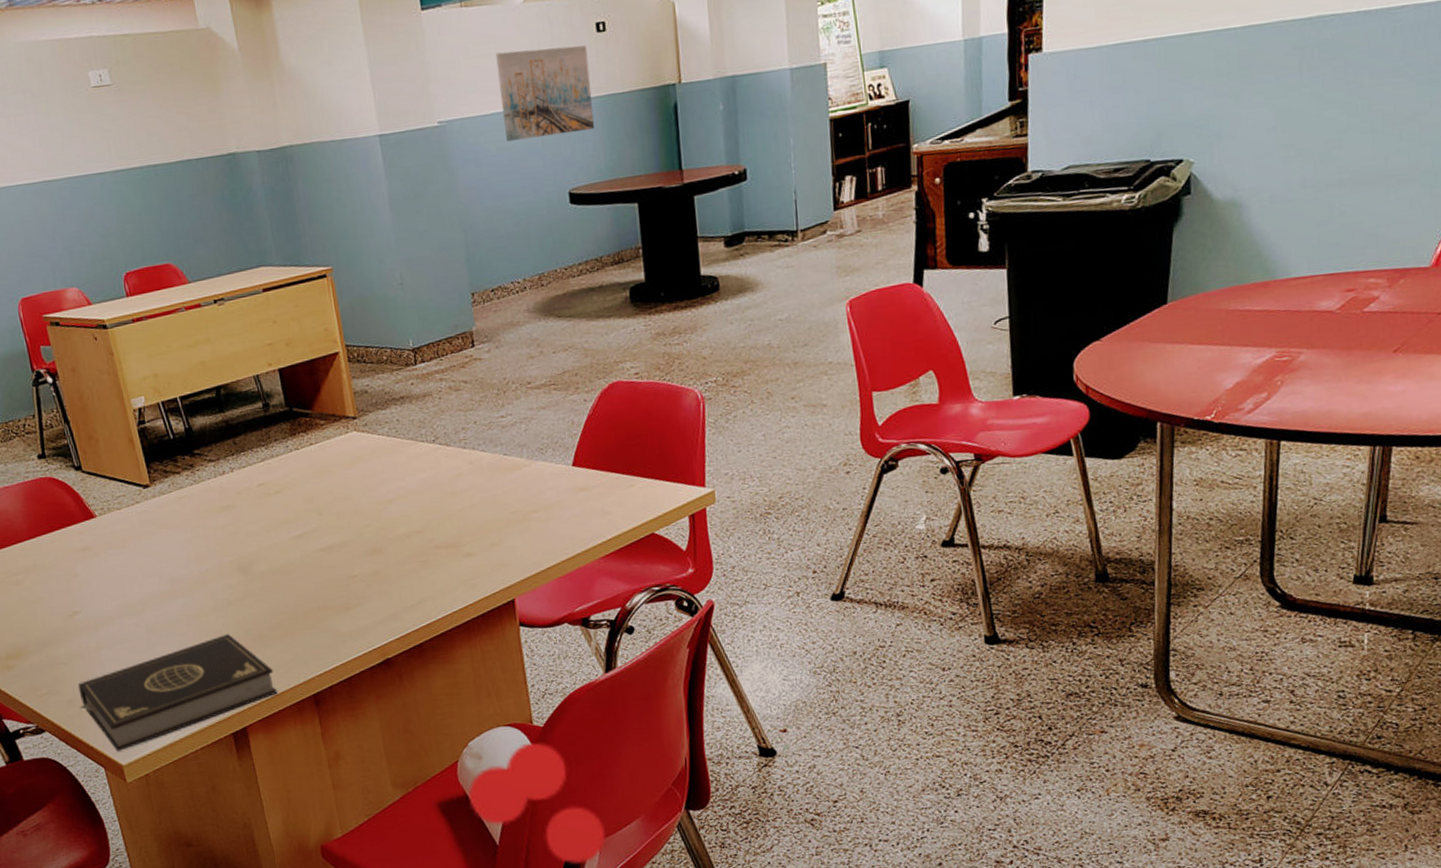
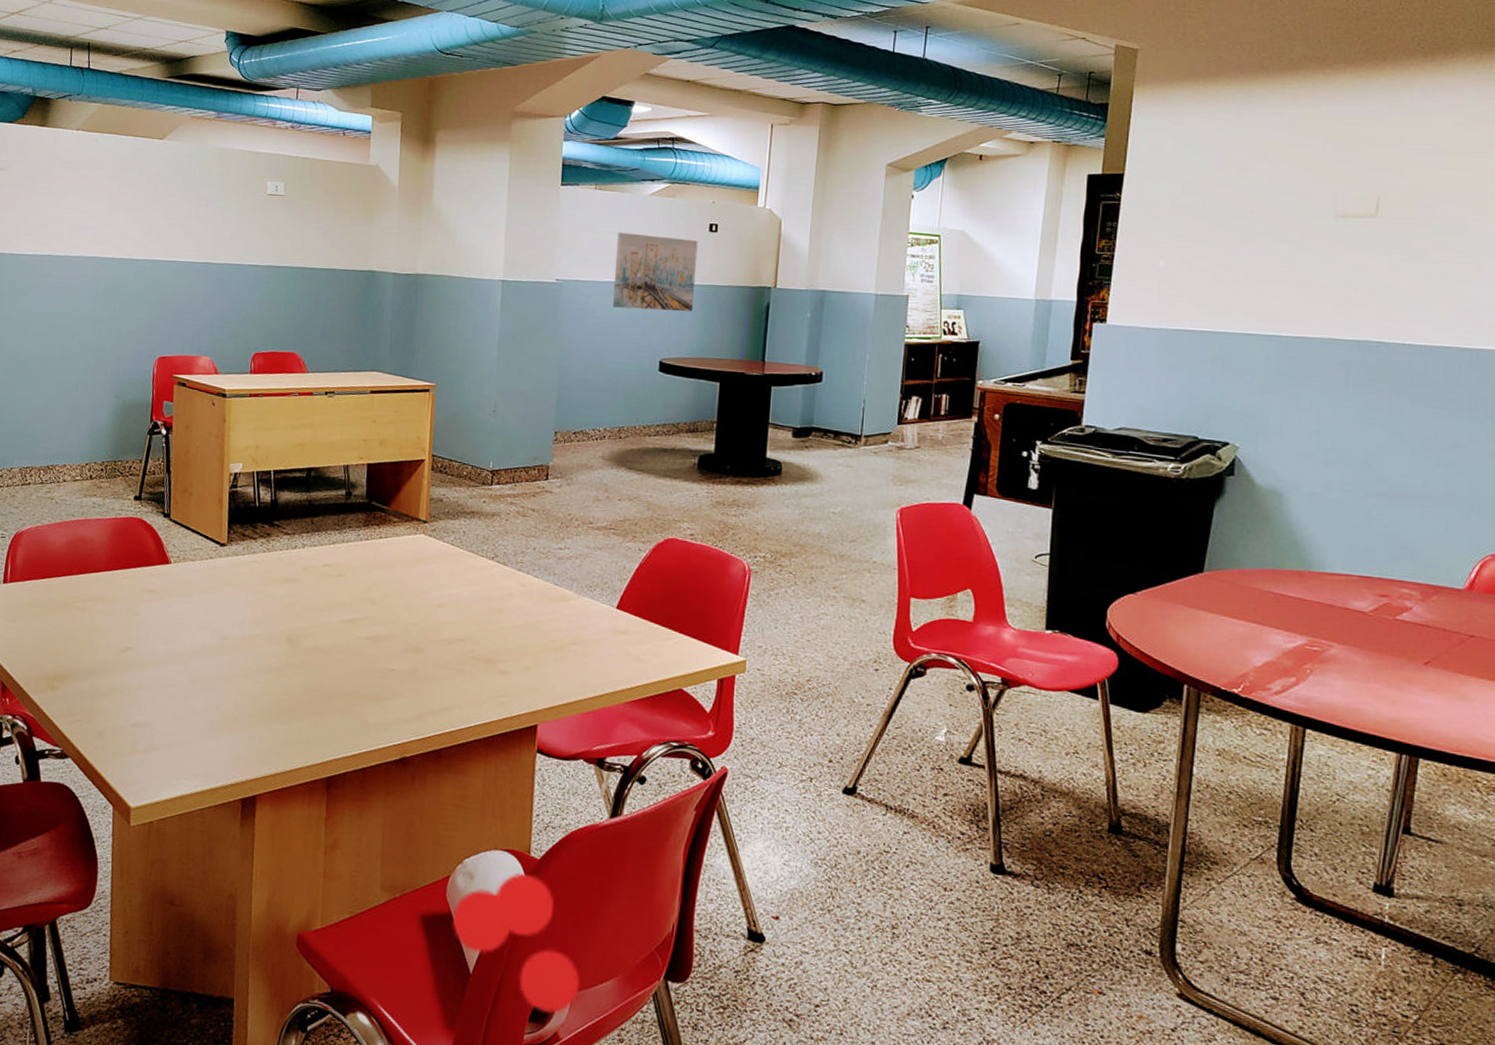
book: present [77,633,277,752] -> none [107,699,295,793]

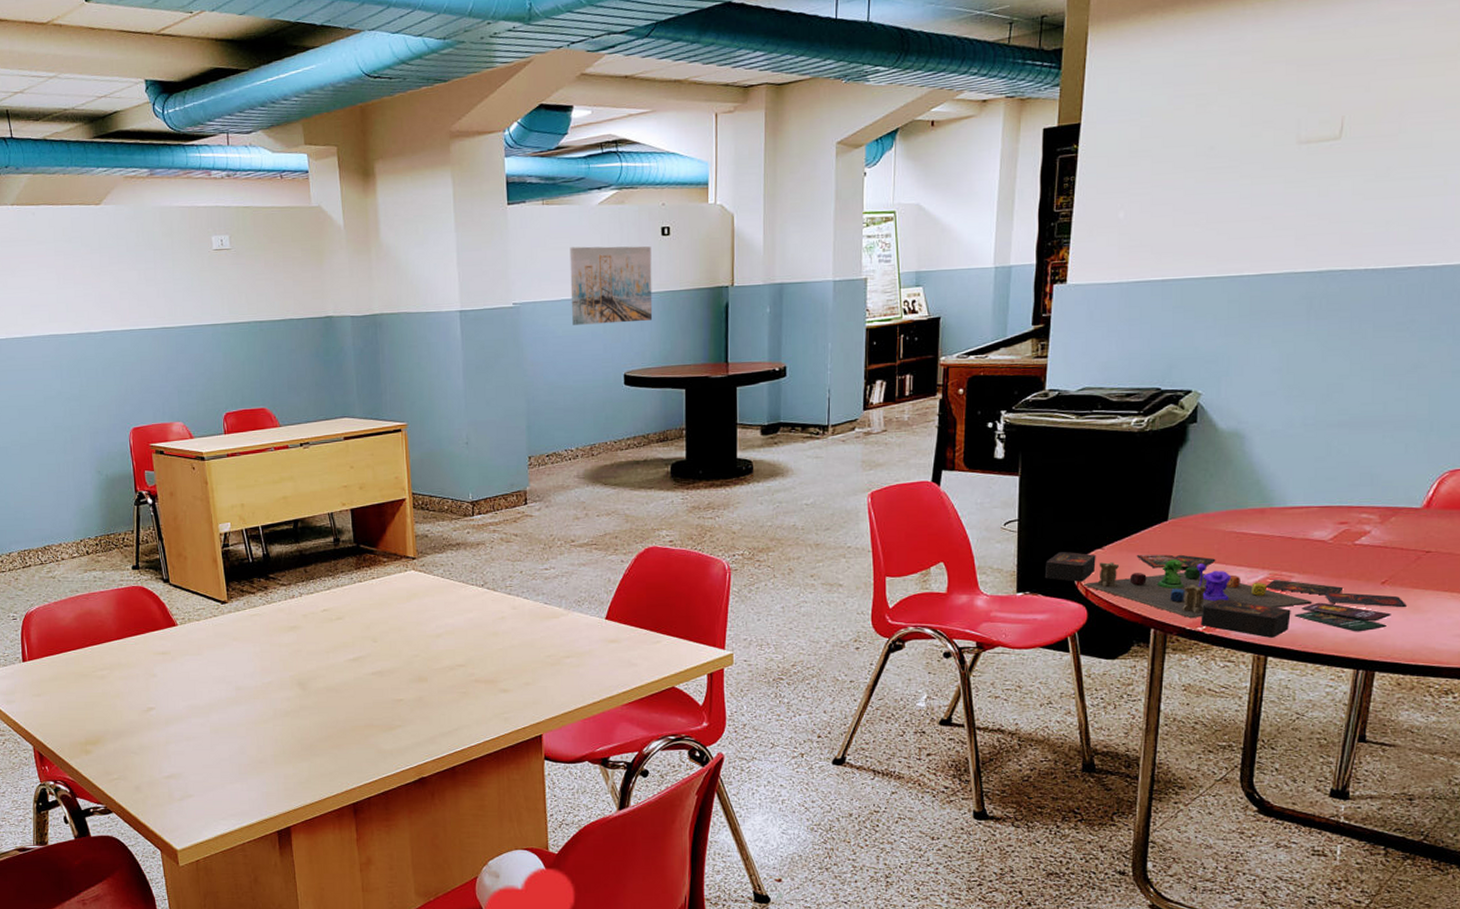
board game: none [1074,592,1451,714] -> present [1044,552,1407,638]

